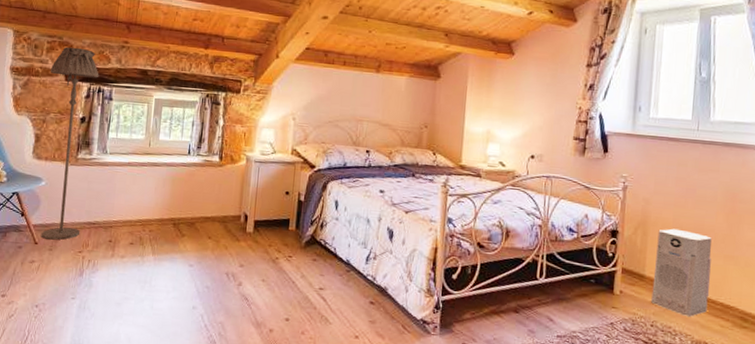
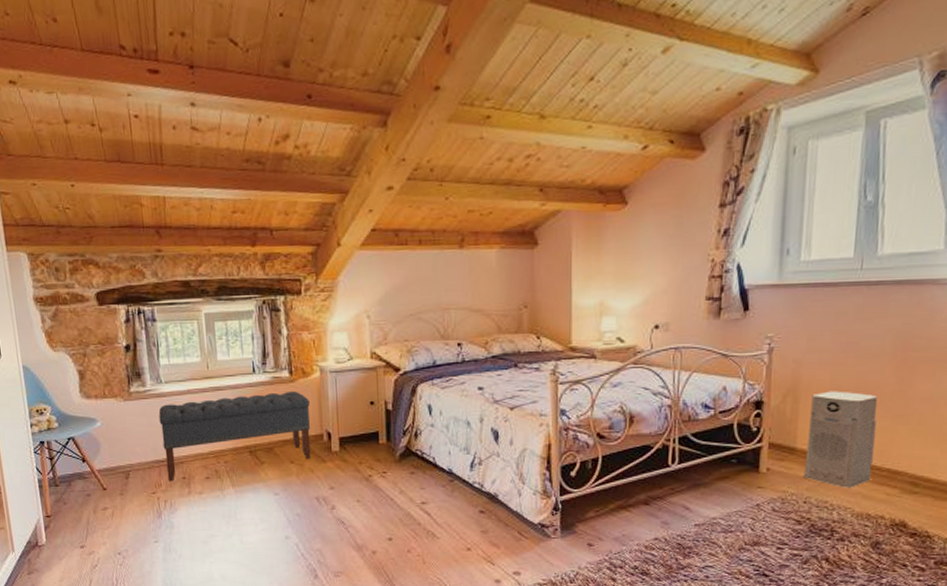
floor lamp: present [41,46,99,240] -> none [78,264,149,484]
bench: none [95,172,233,243] -> present [158,390,311,482]

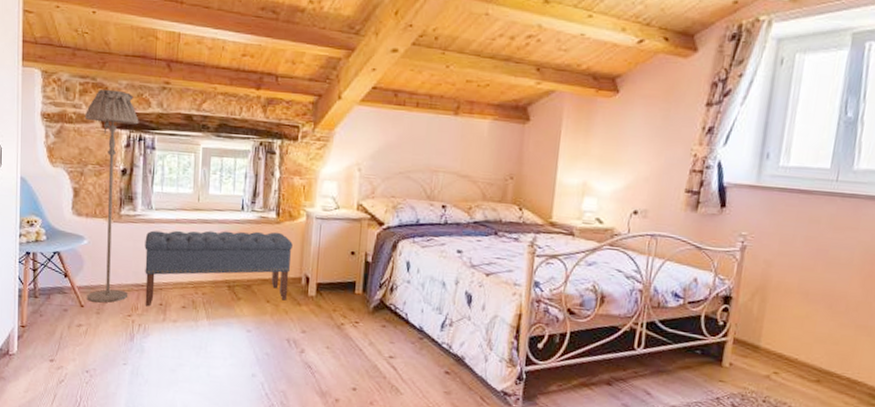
floor lamp: none [78,264,149,484] -> present [84,88,139,303]
air purifier: present [804,391,877,488] -> none [765,294,843,392]

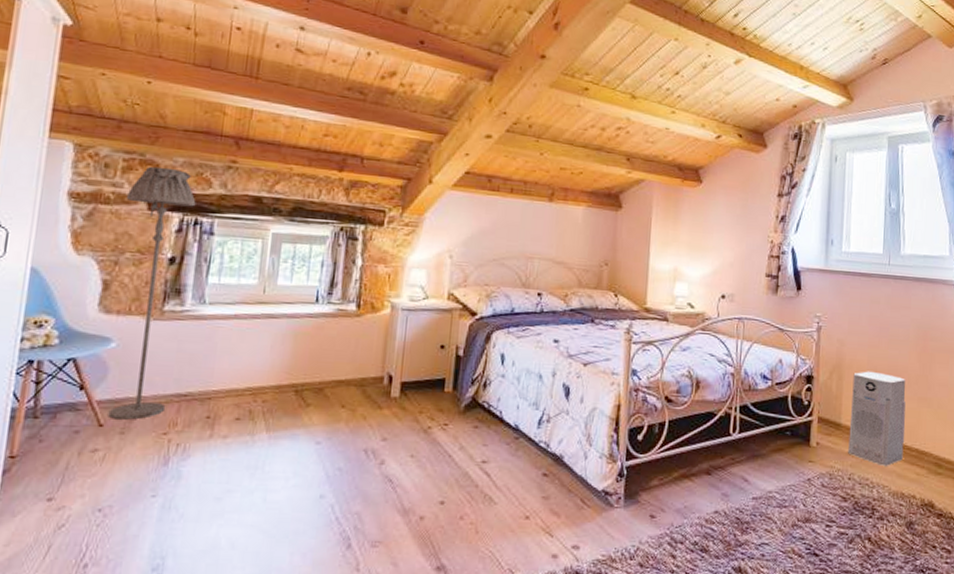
bench: present [145,230,293,307] -> none [187,326,374,421]
air purifier: none [765,294,843,392] -> present [848,371,906,466]

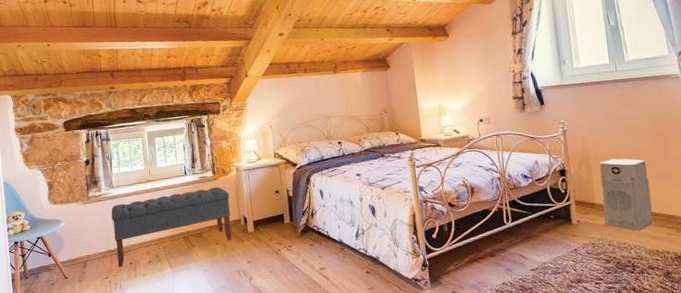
floor lamp: present [108,166,196,420] -> none [50,100,103,273]
bench: none [187,326,374,421] -> present [111,186,232,267]

